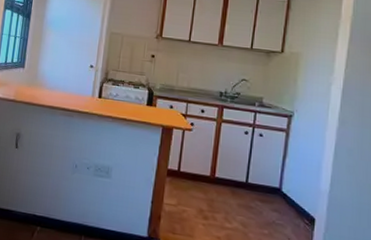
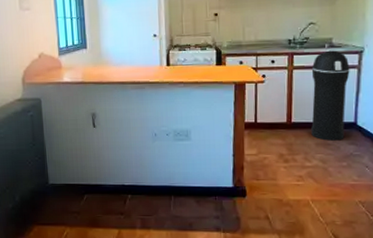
trash can: none [234,109,279,205] -> present [311,50,350,141]

